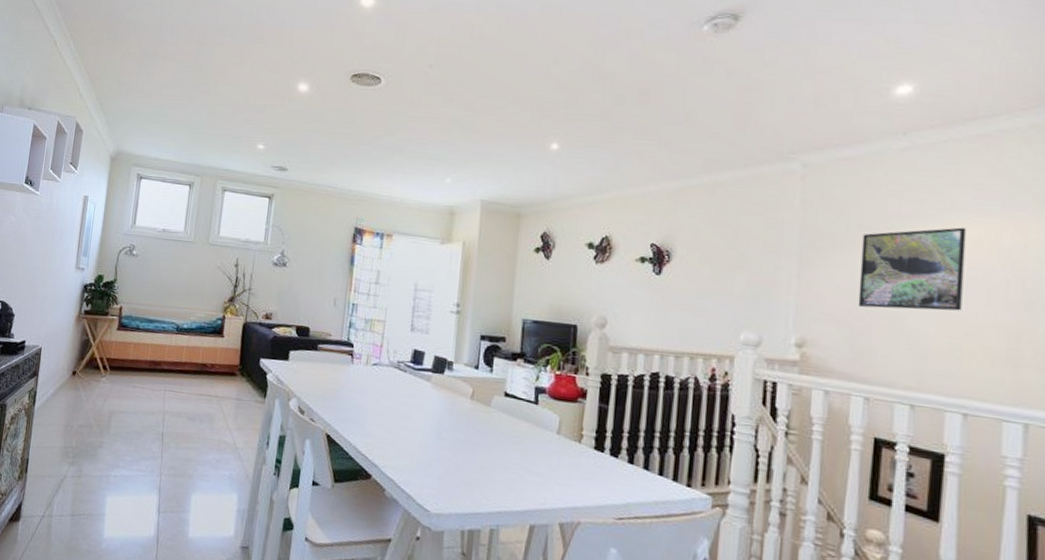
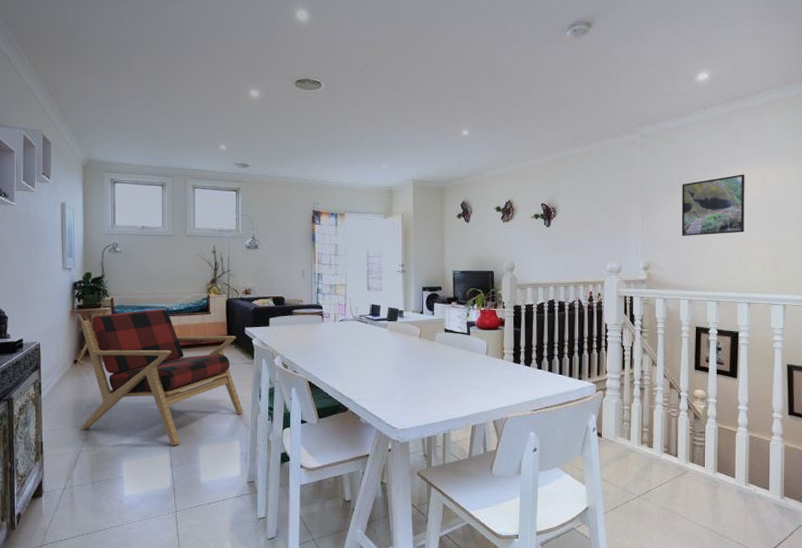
armchair: none [68,323,250,488] -> present [80,309,244,446]

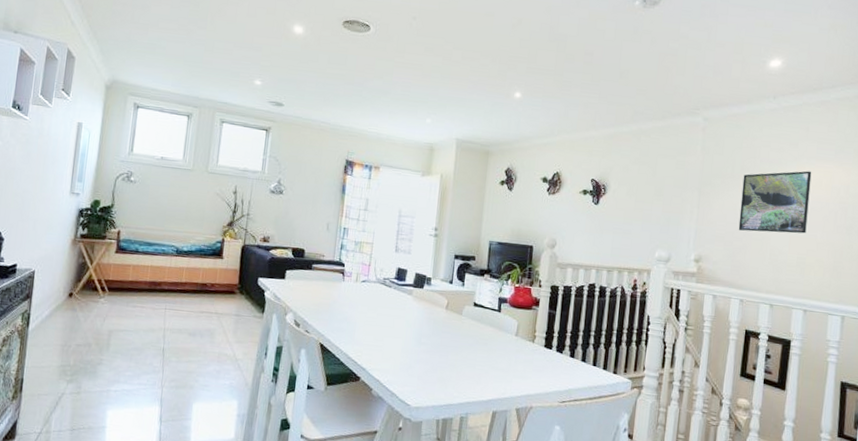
armchair: present [80,309,244,446] -> none [66,247,249,399]

